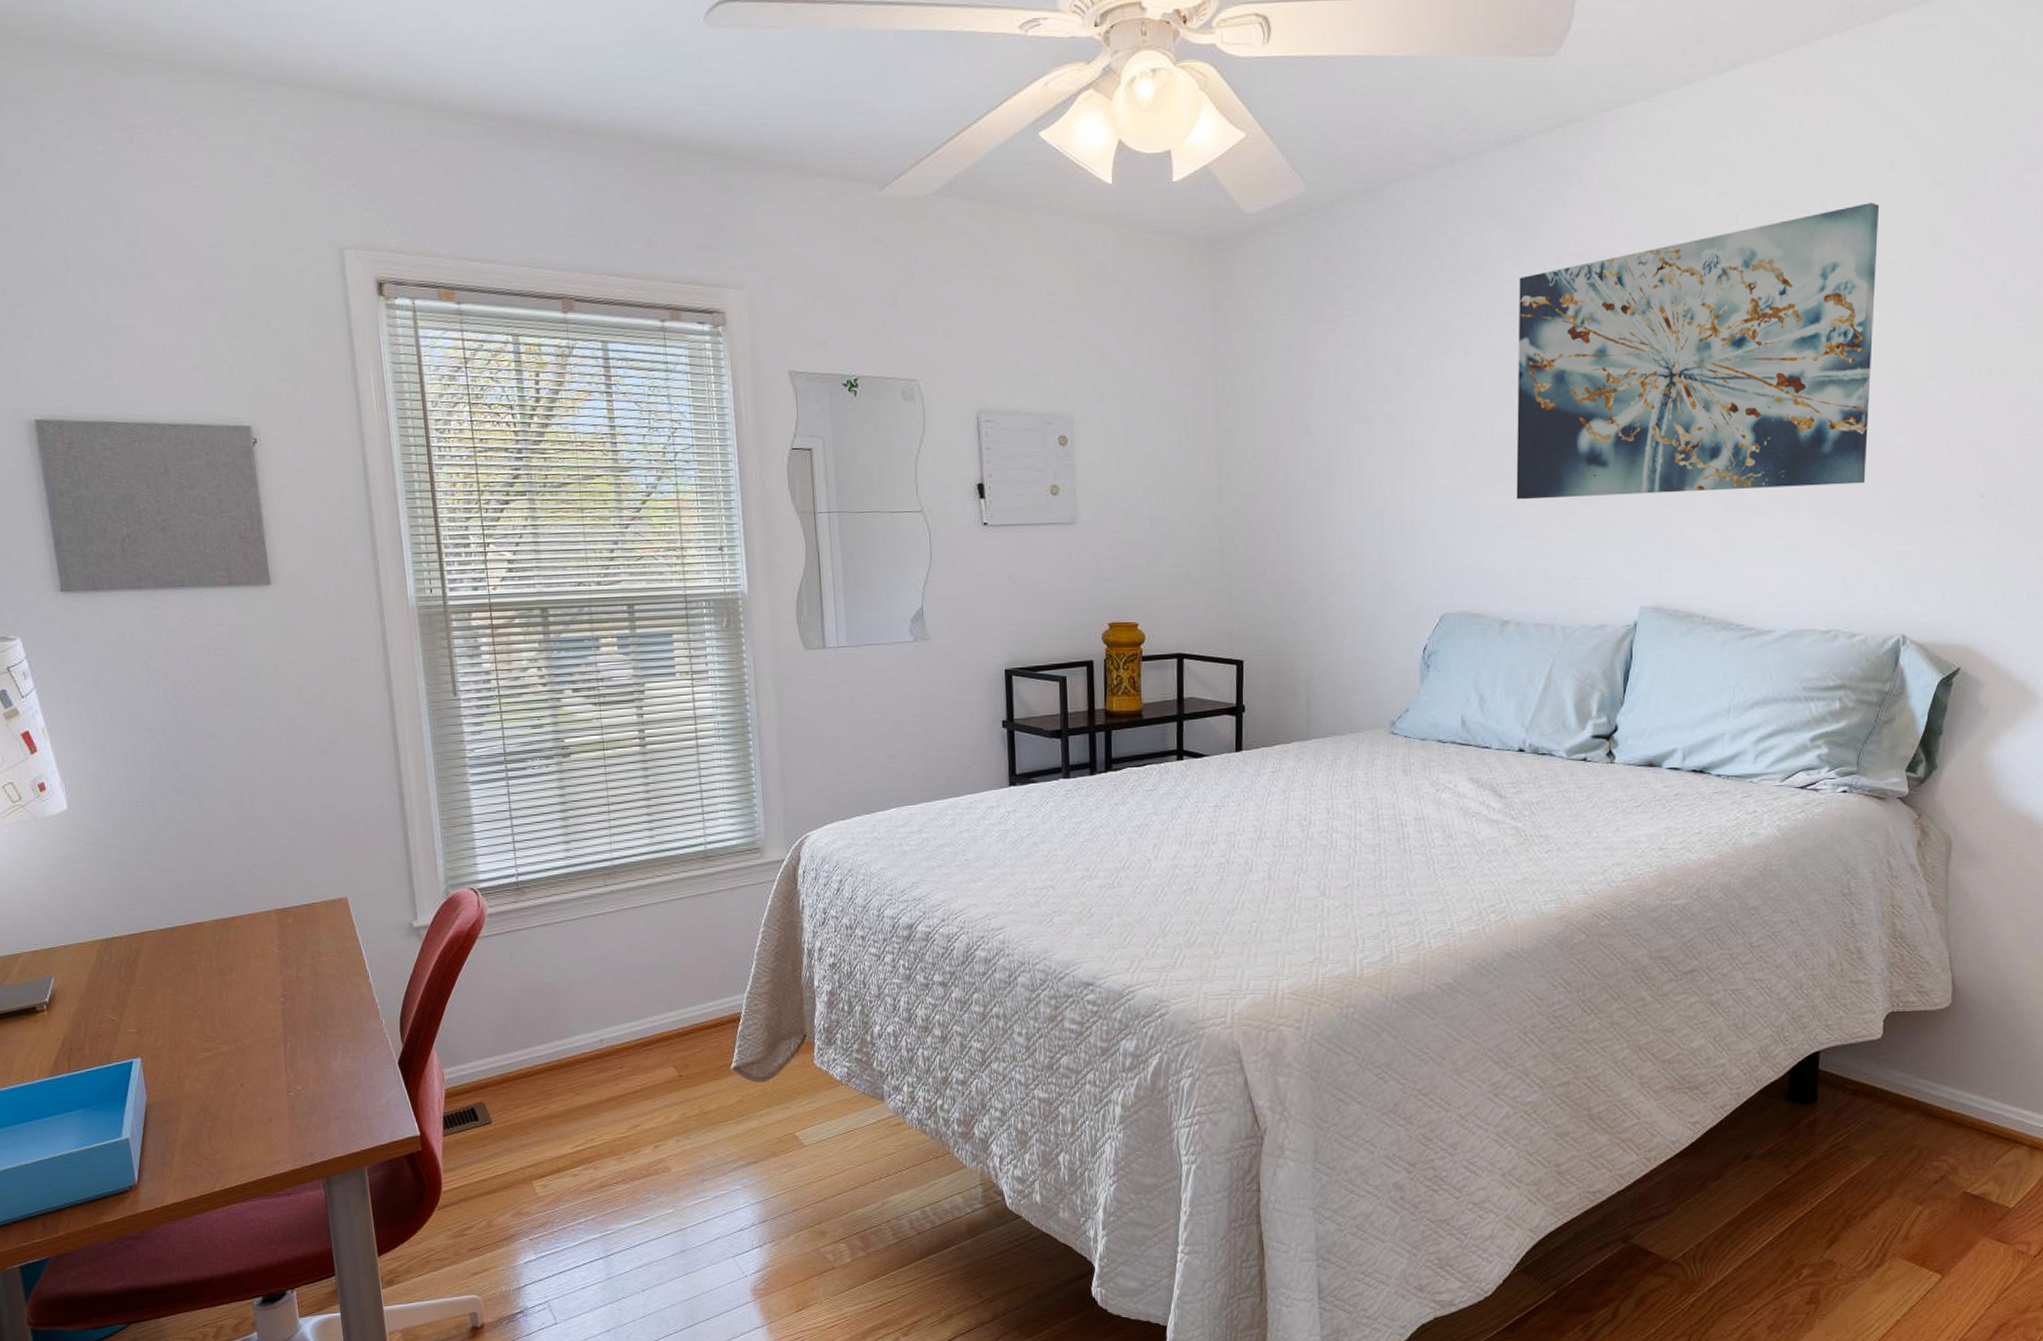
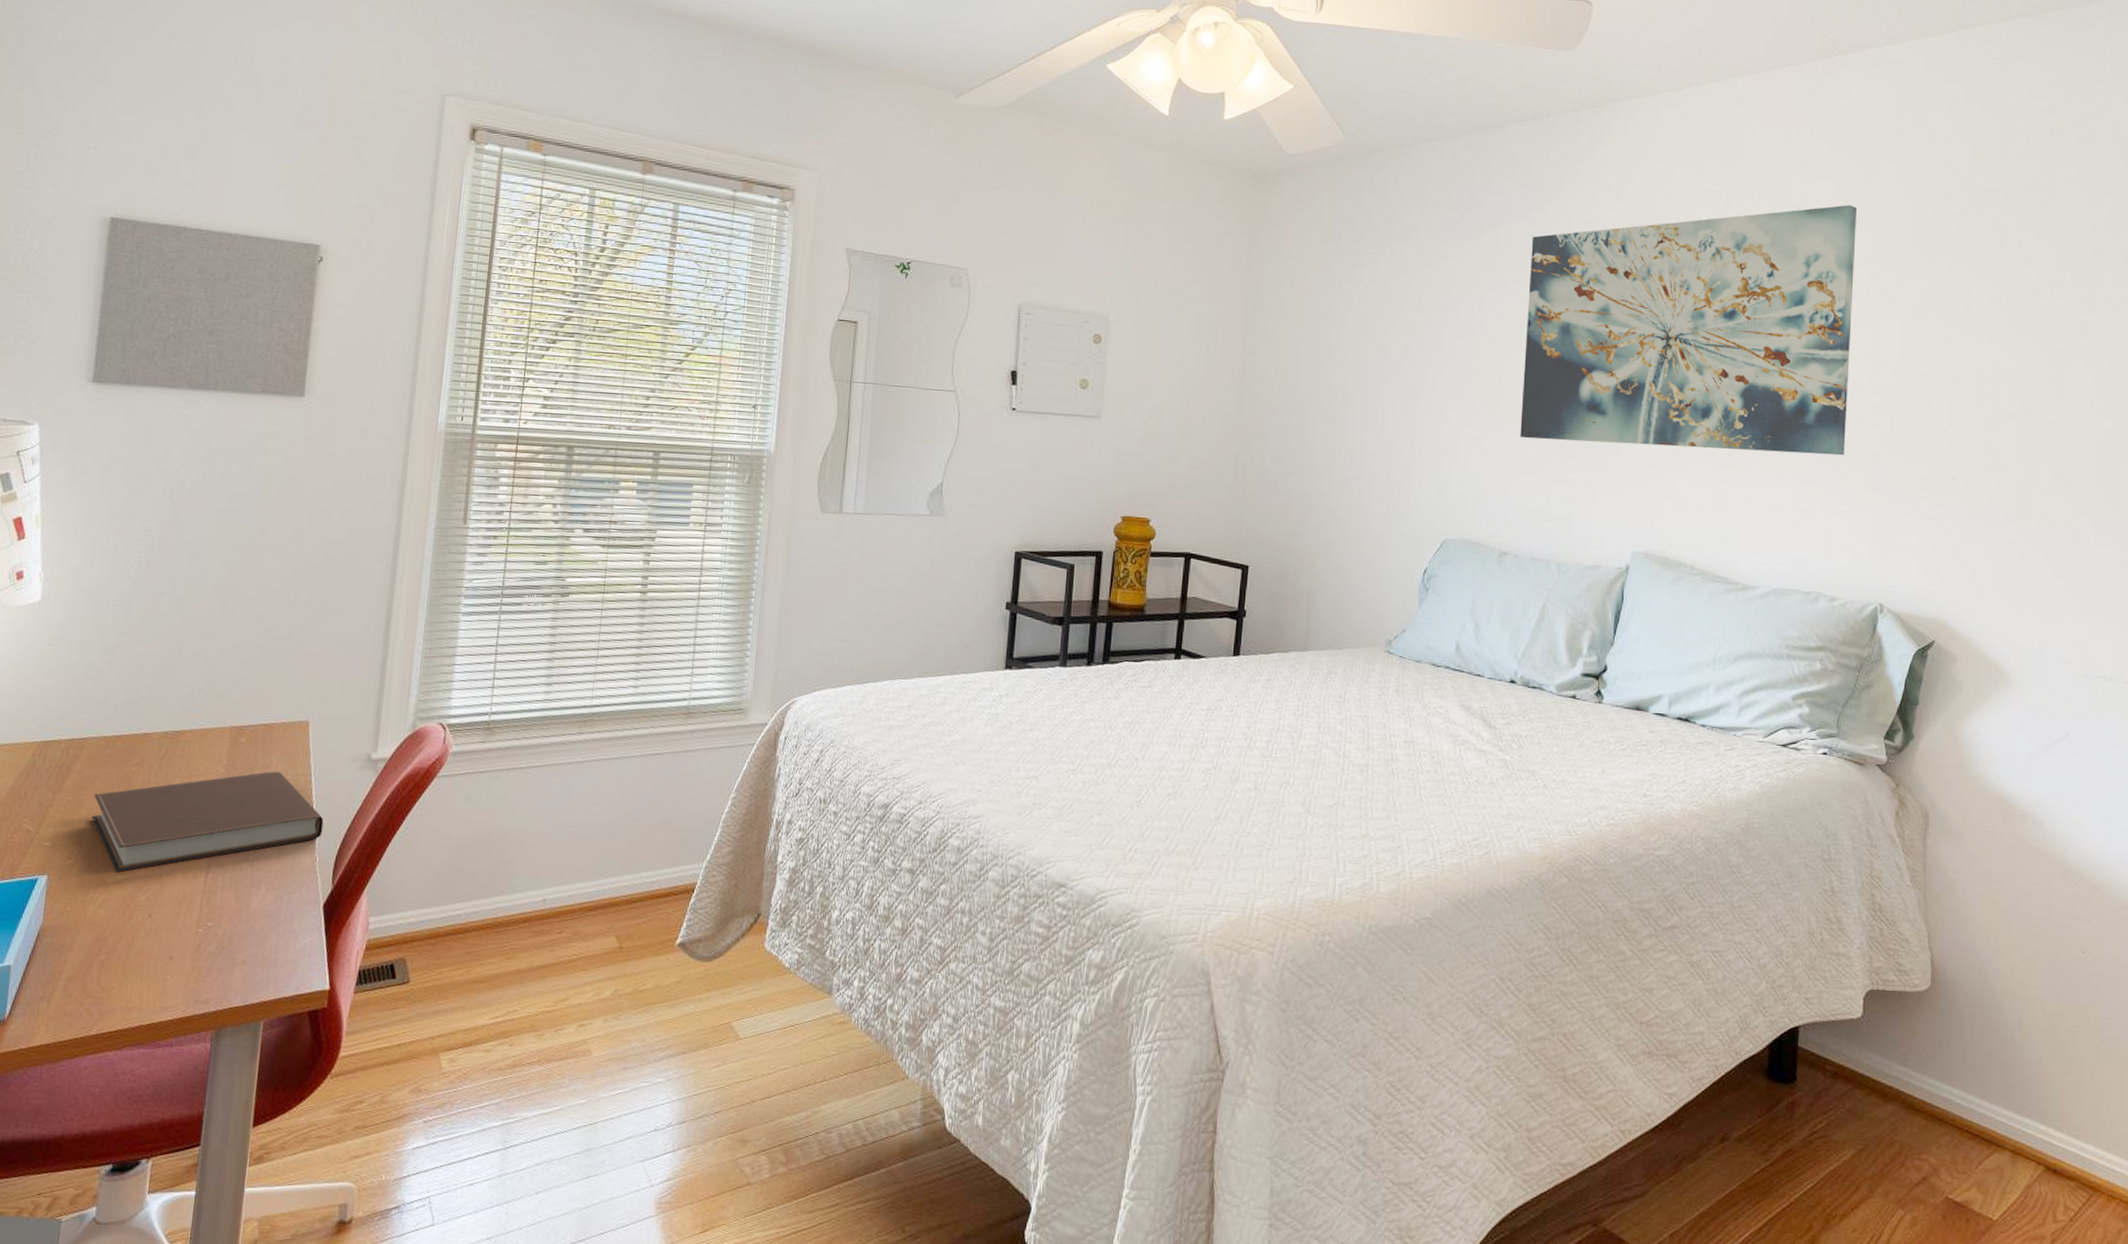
notebook: none [164,946,383,1050] -> present [91,771,324,873]

